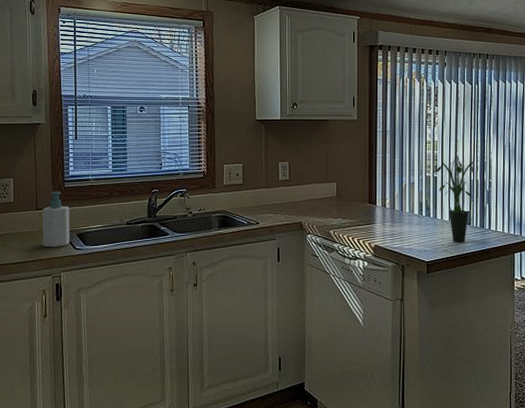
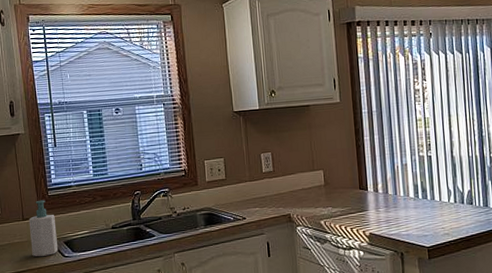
potted plant: present [435,156,474,242] -> none [429,132,472,224]

